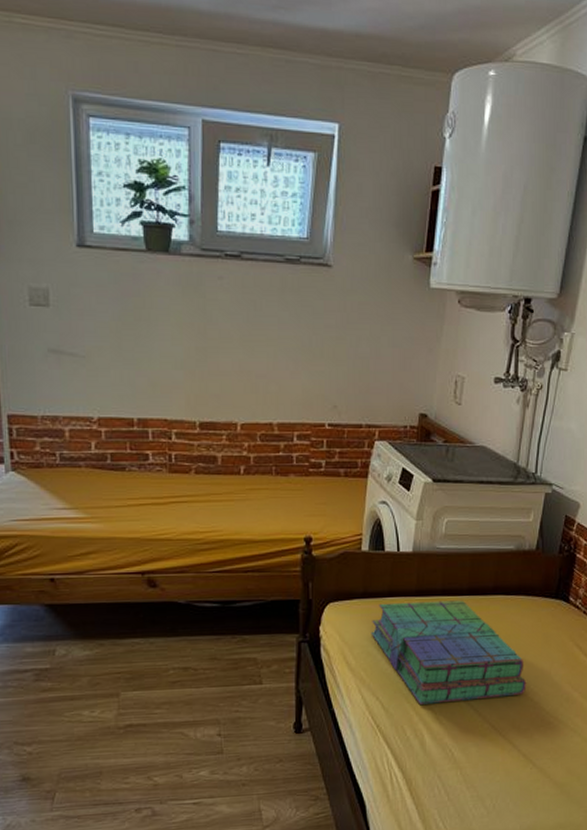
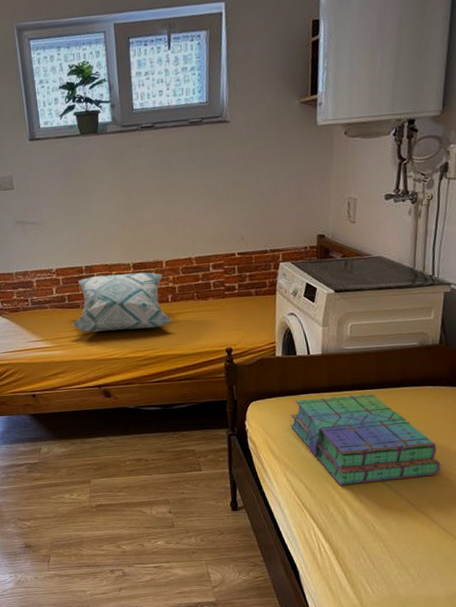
decorative pillow: none [113,433,243,505] -> present [72,272,172,332]

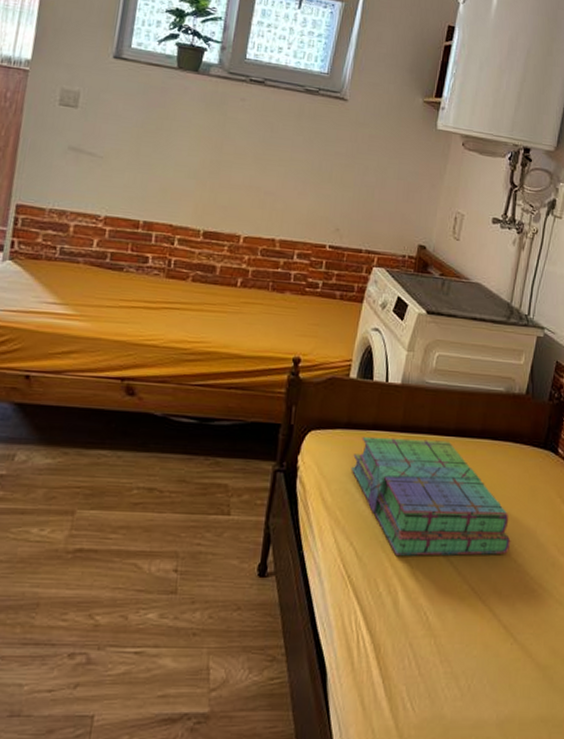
decorative pillow: present [72,272,172,332] -> none [107,235,237,316]

